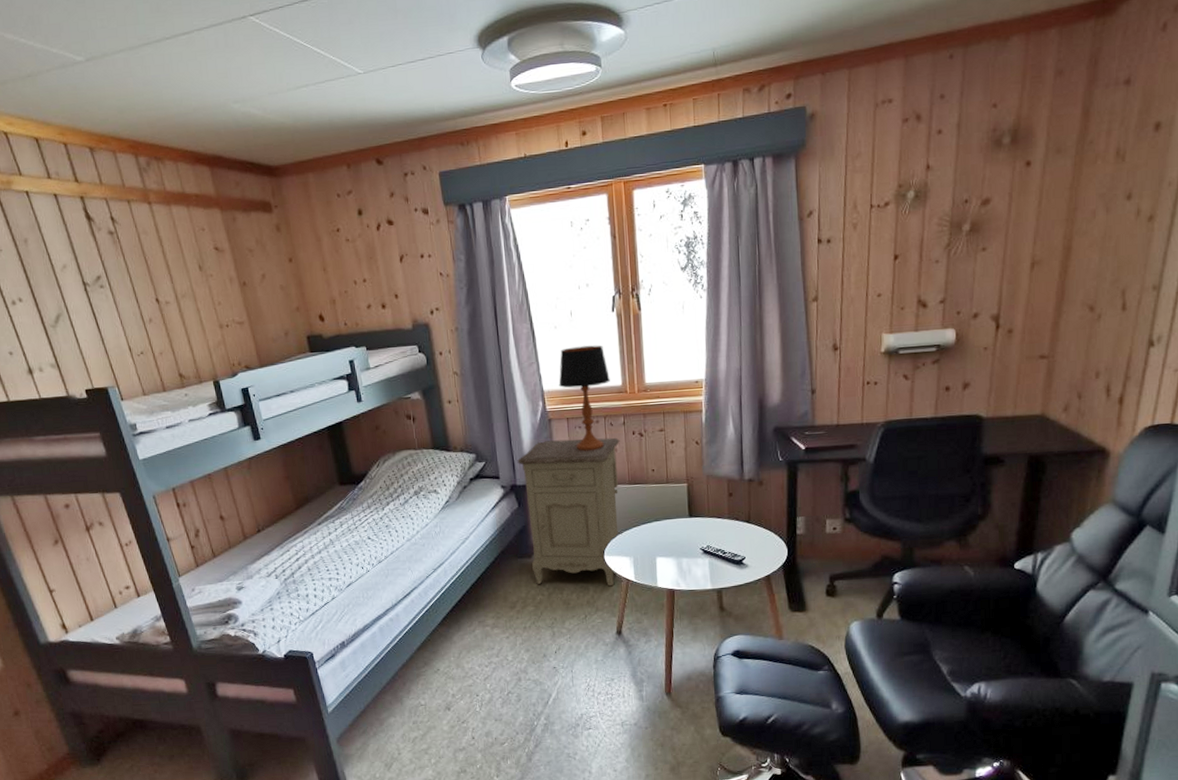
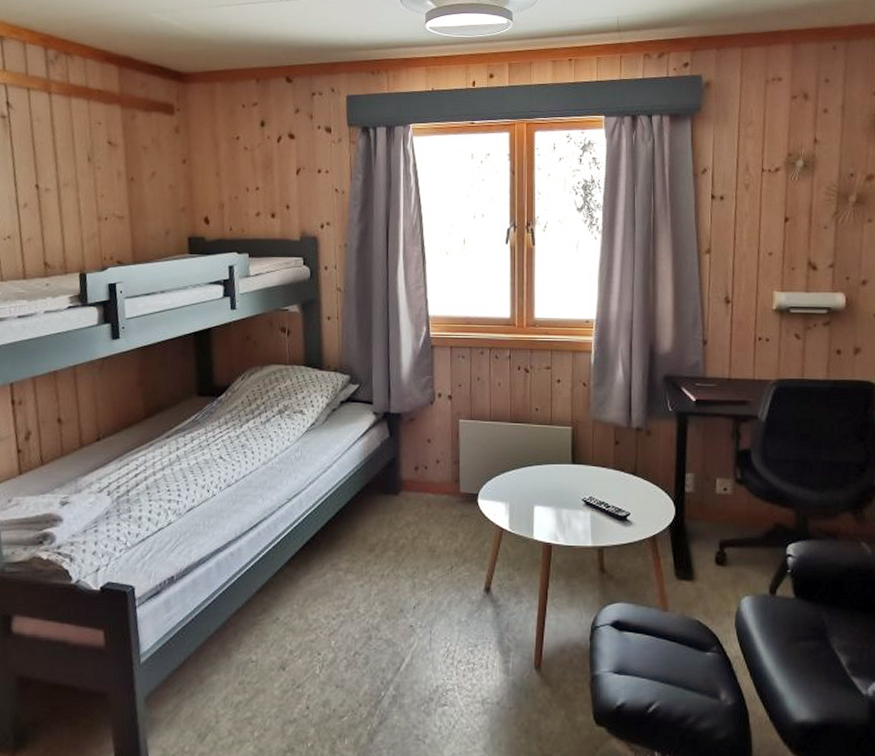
nightstand: present [517,437,622,587] -> none [394,367,504,535]
table lamp: present [558,345,610,452] -> none [445,274,499,383]

